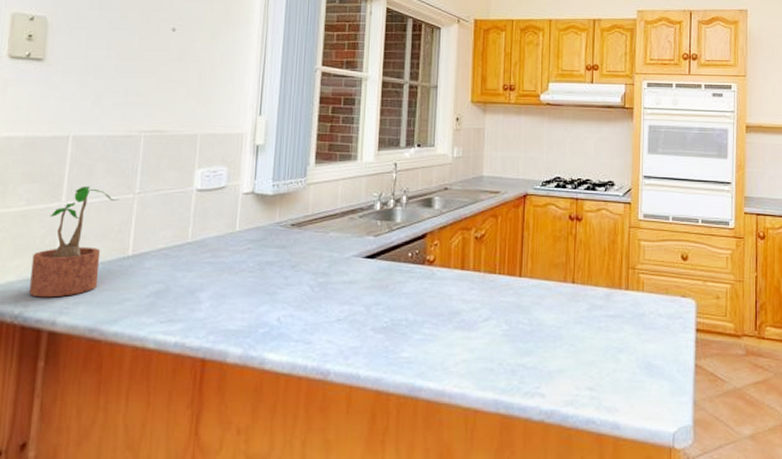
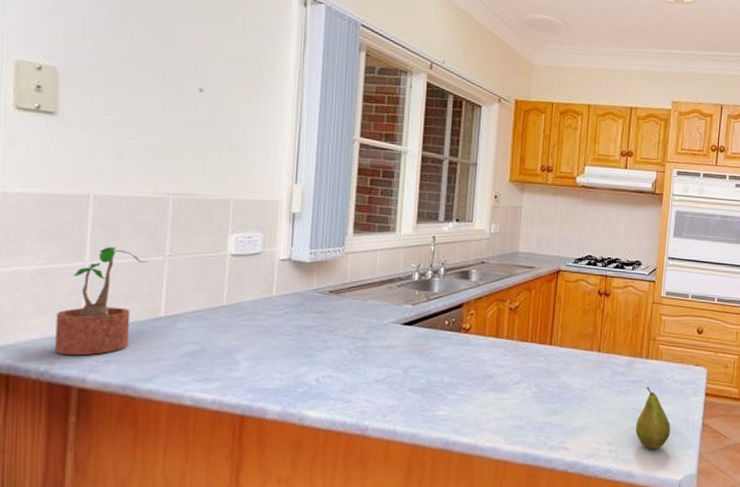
fruit: none [618,322,659,396] -> present [635,387,671,450]

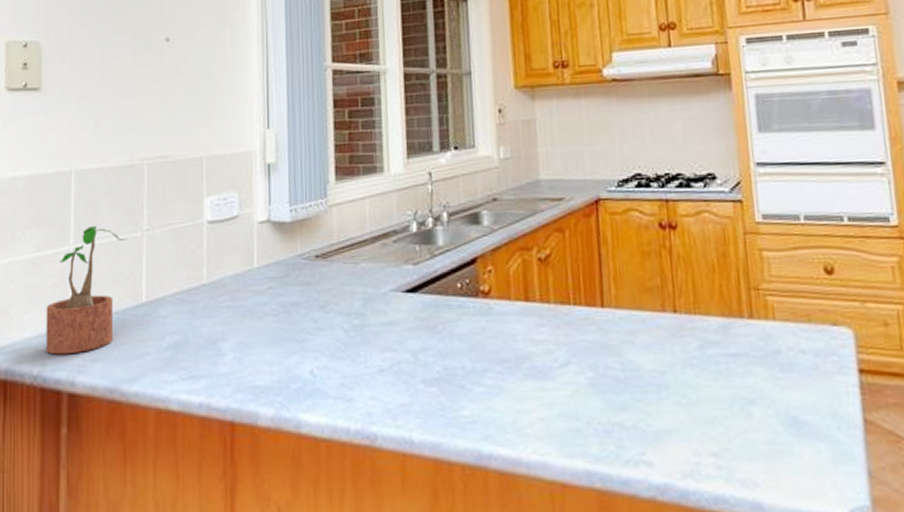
fruit: present [635,387,671,450] -> none [751,363,812,465]

